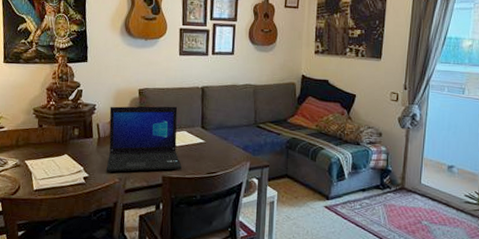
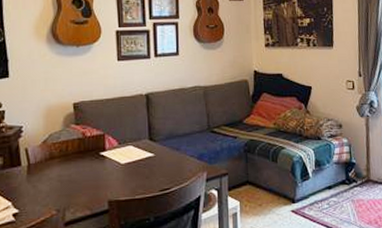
laptop: present [106,106,182,172] -> none [40,119,130,204]

